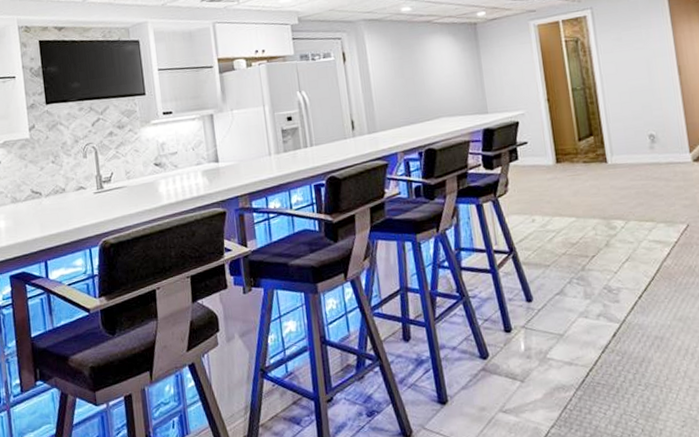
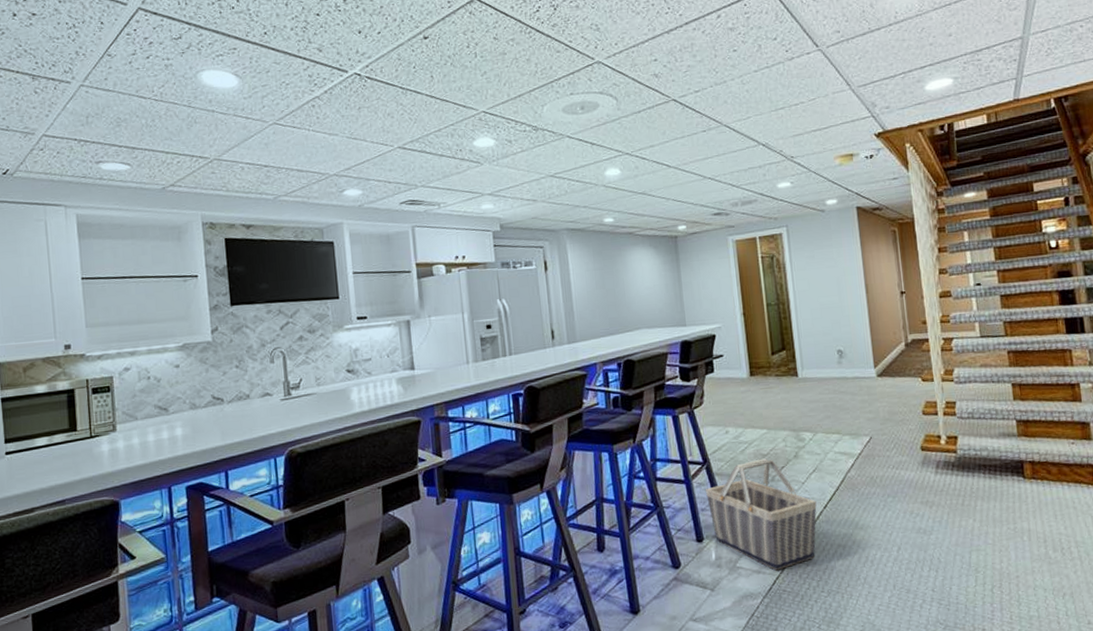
basket: none [511,247,631,363] -> present [705,458,817,571]

